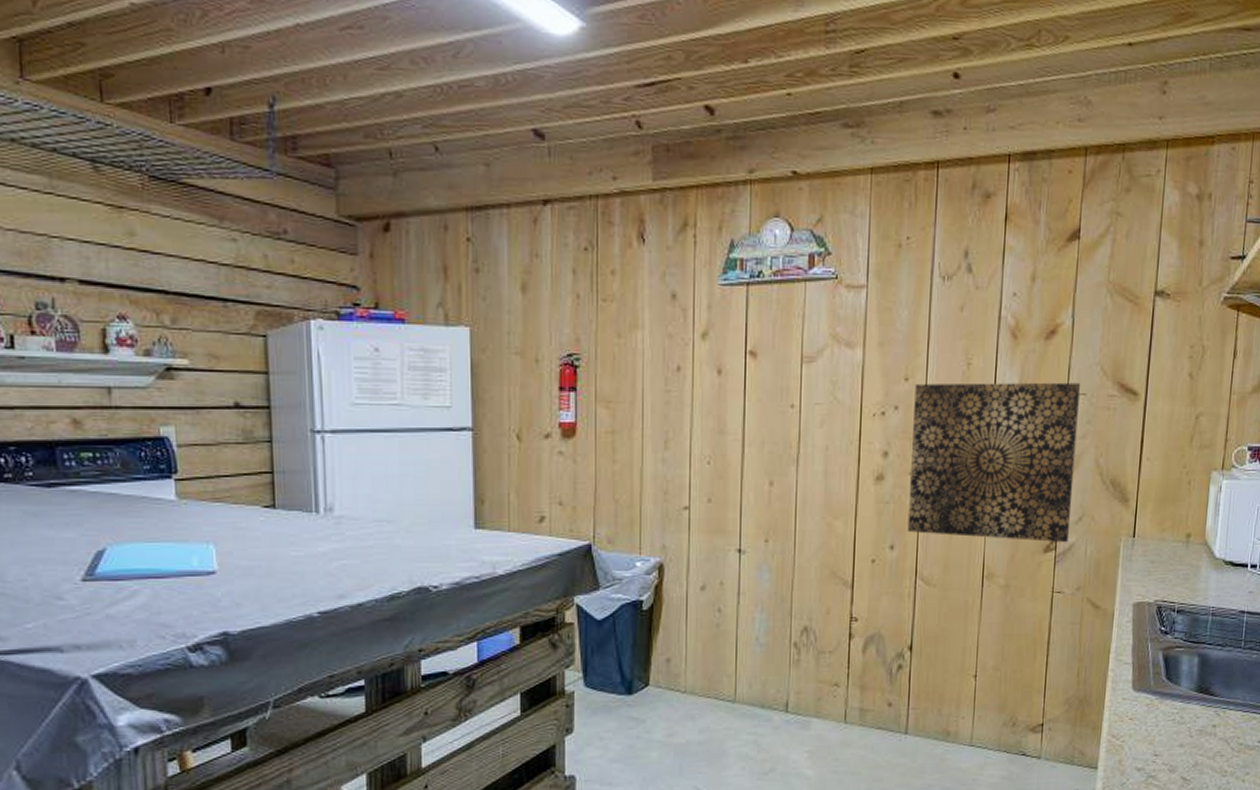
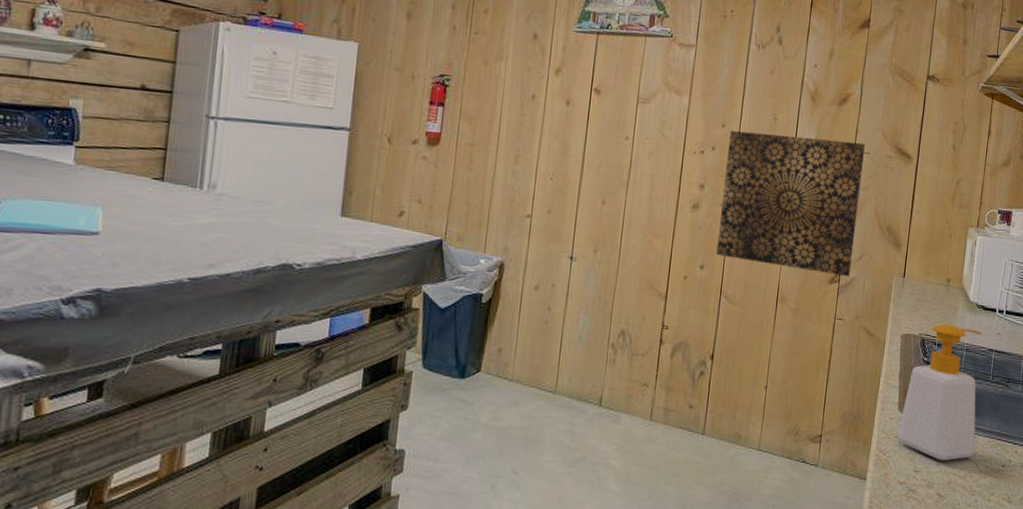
soap bottle: none [1131,586,1232,741] -> present [896,323,983,461]

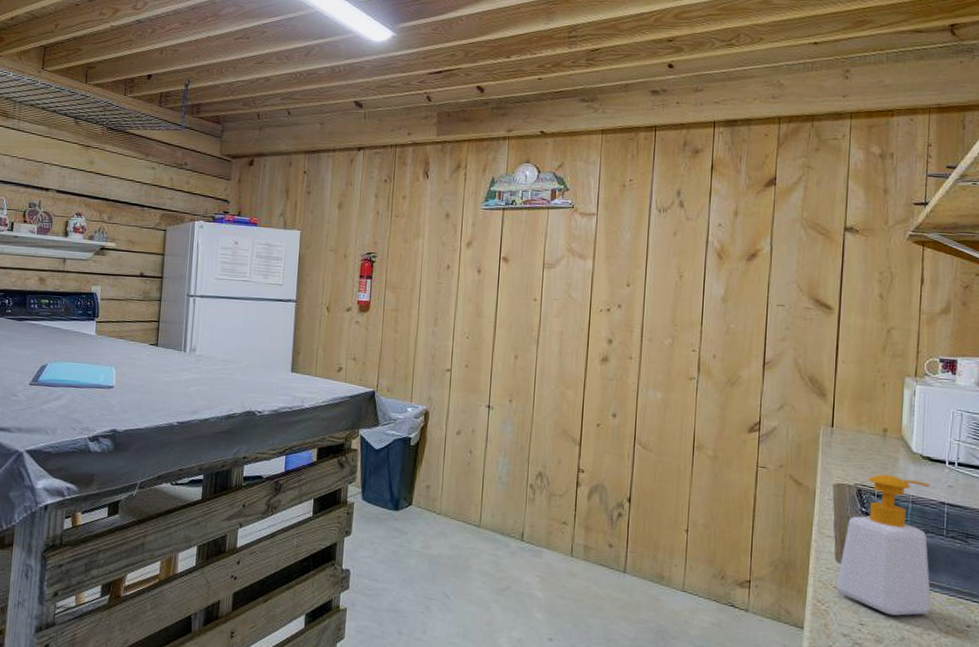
wall art: present [716,130,865,277] -> none [628,289,779,426]

